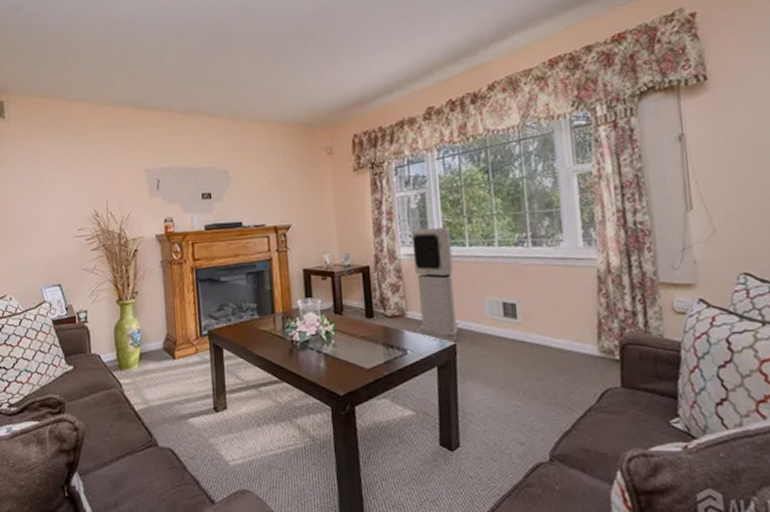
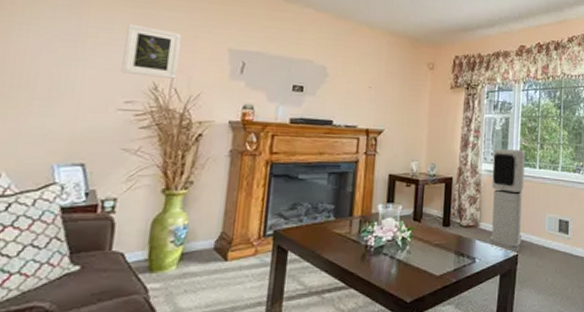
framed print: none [68,162,109,206] -> present [121,23,182,79]

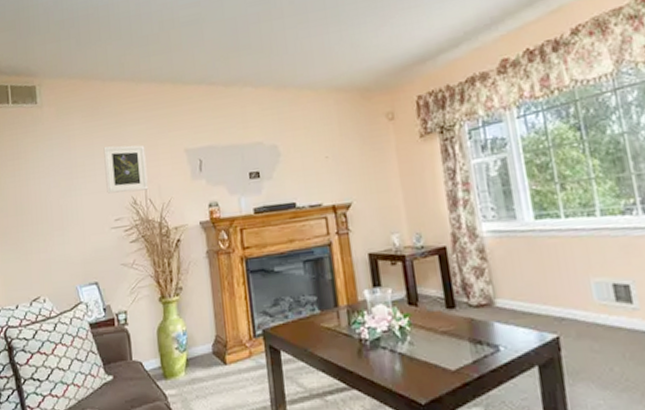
air purifier: present [489,149,525,253] -> none [493,197,561,336]

